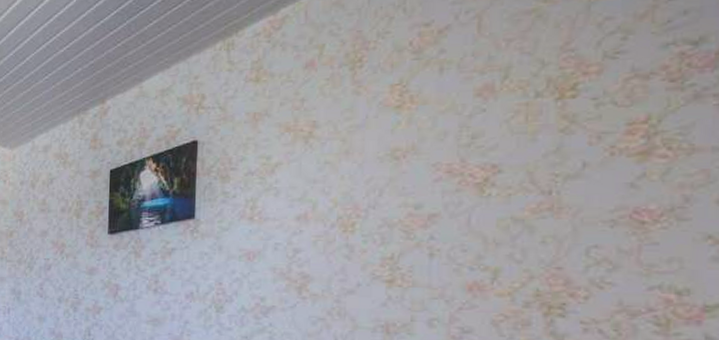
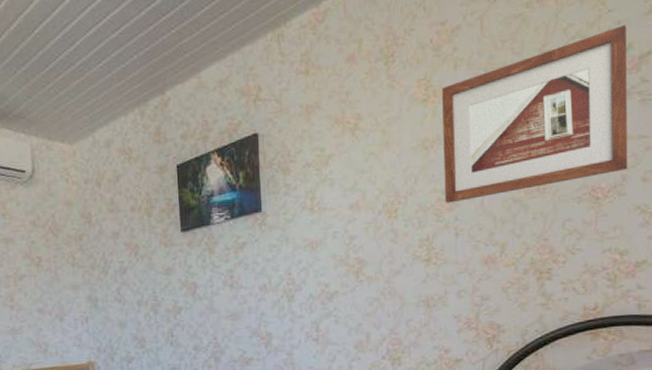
picture frame: none [417,14,698,219] -> present [442,24,628,203]

